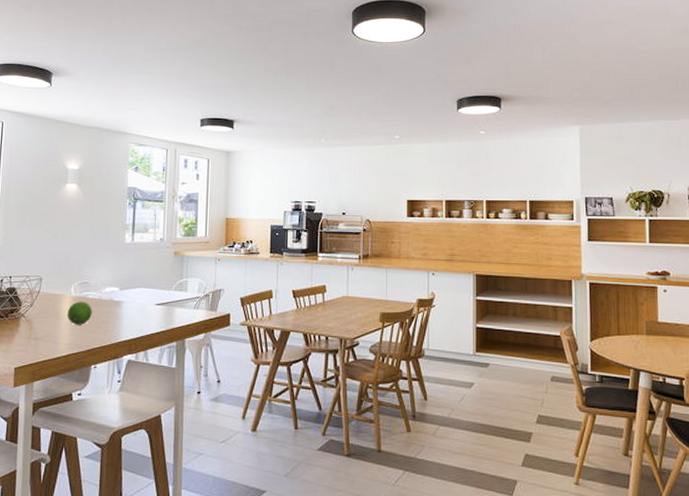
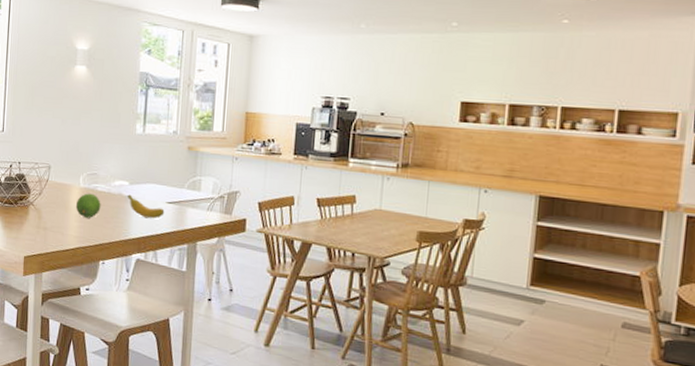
banana: none [118,299,154,321] -> present [128,194,165,219]

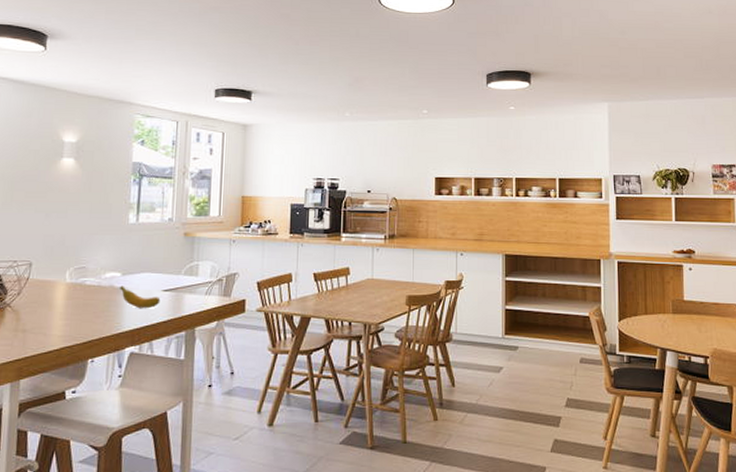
fruit: present [75,193,101,218] -> none [60,288,90,314]

